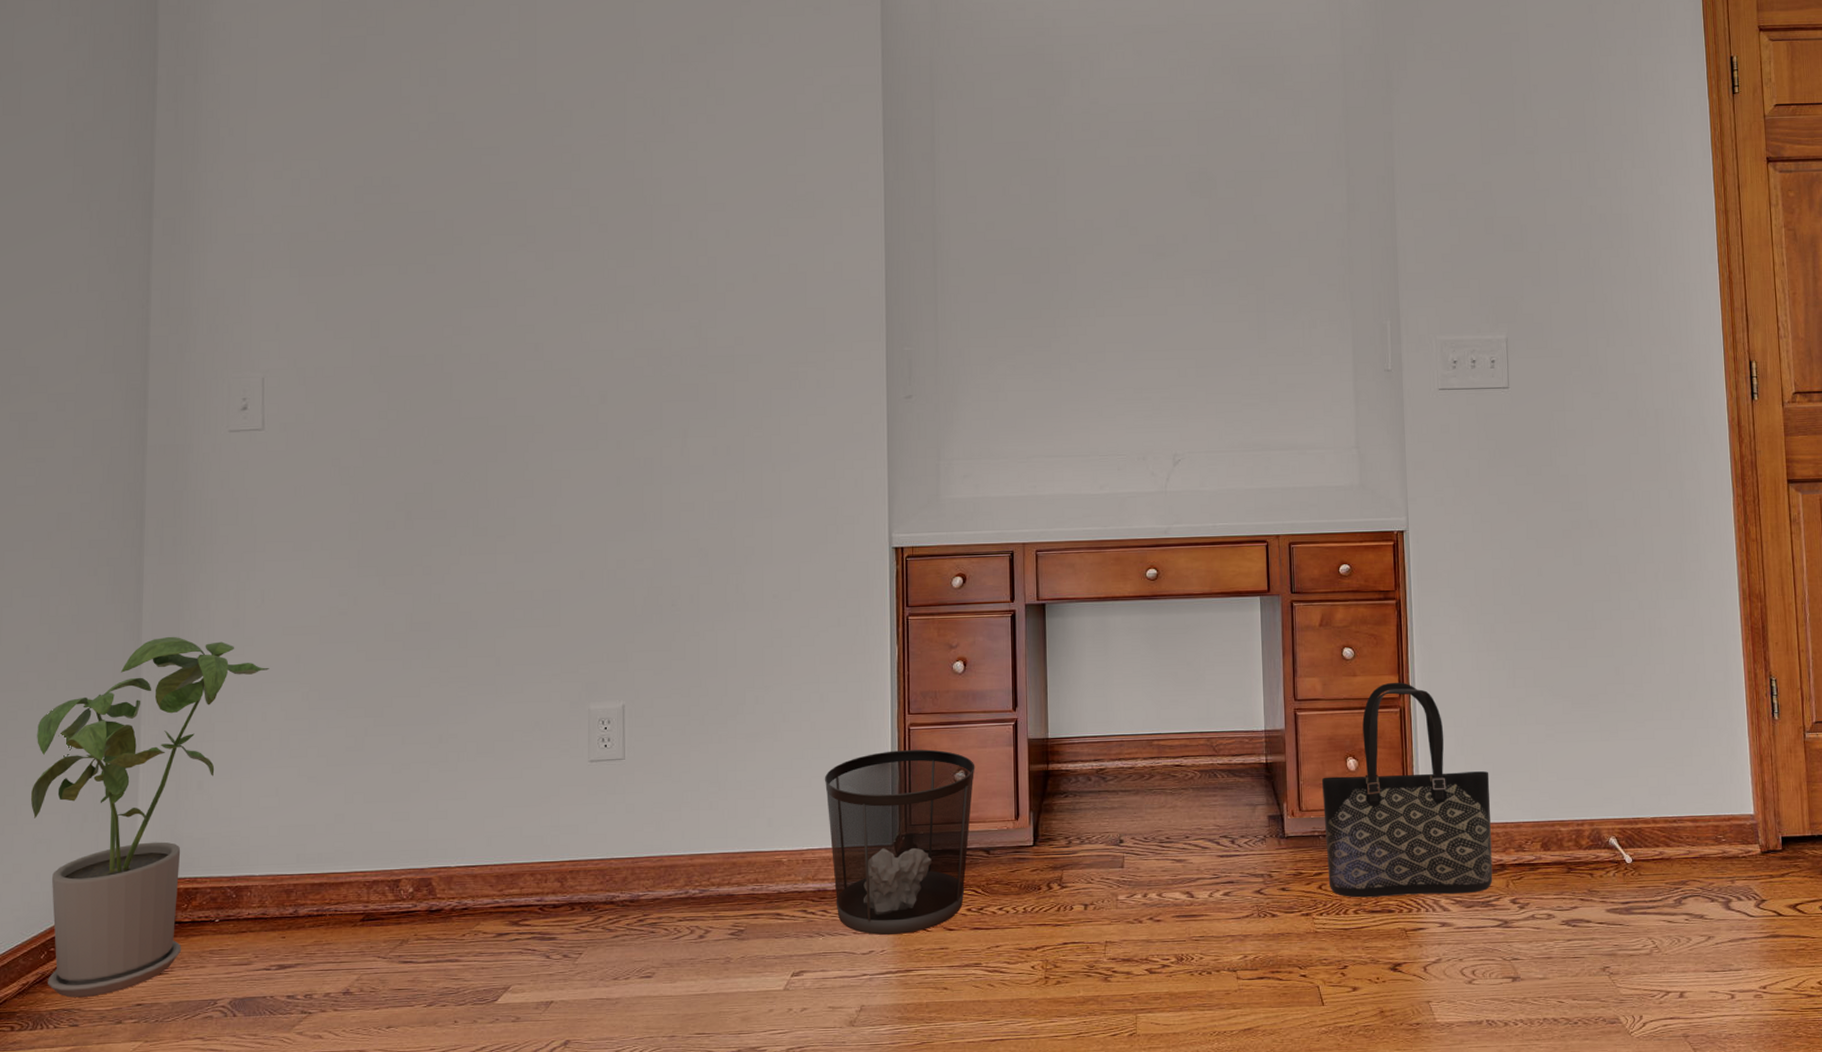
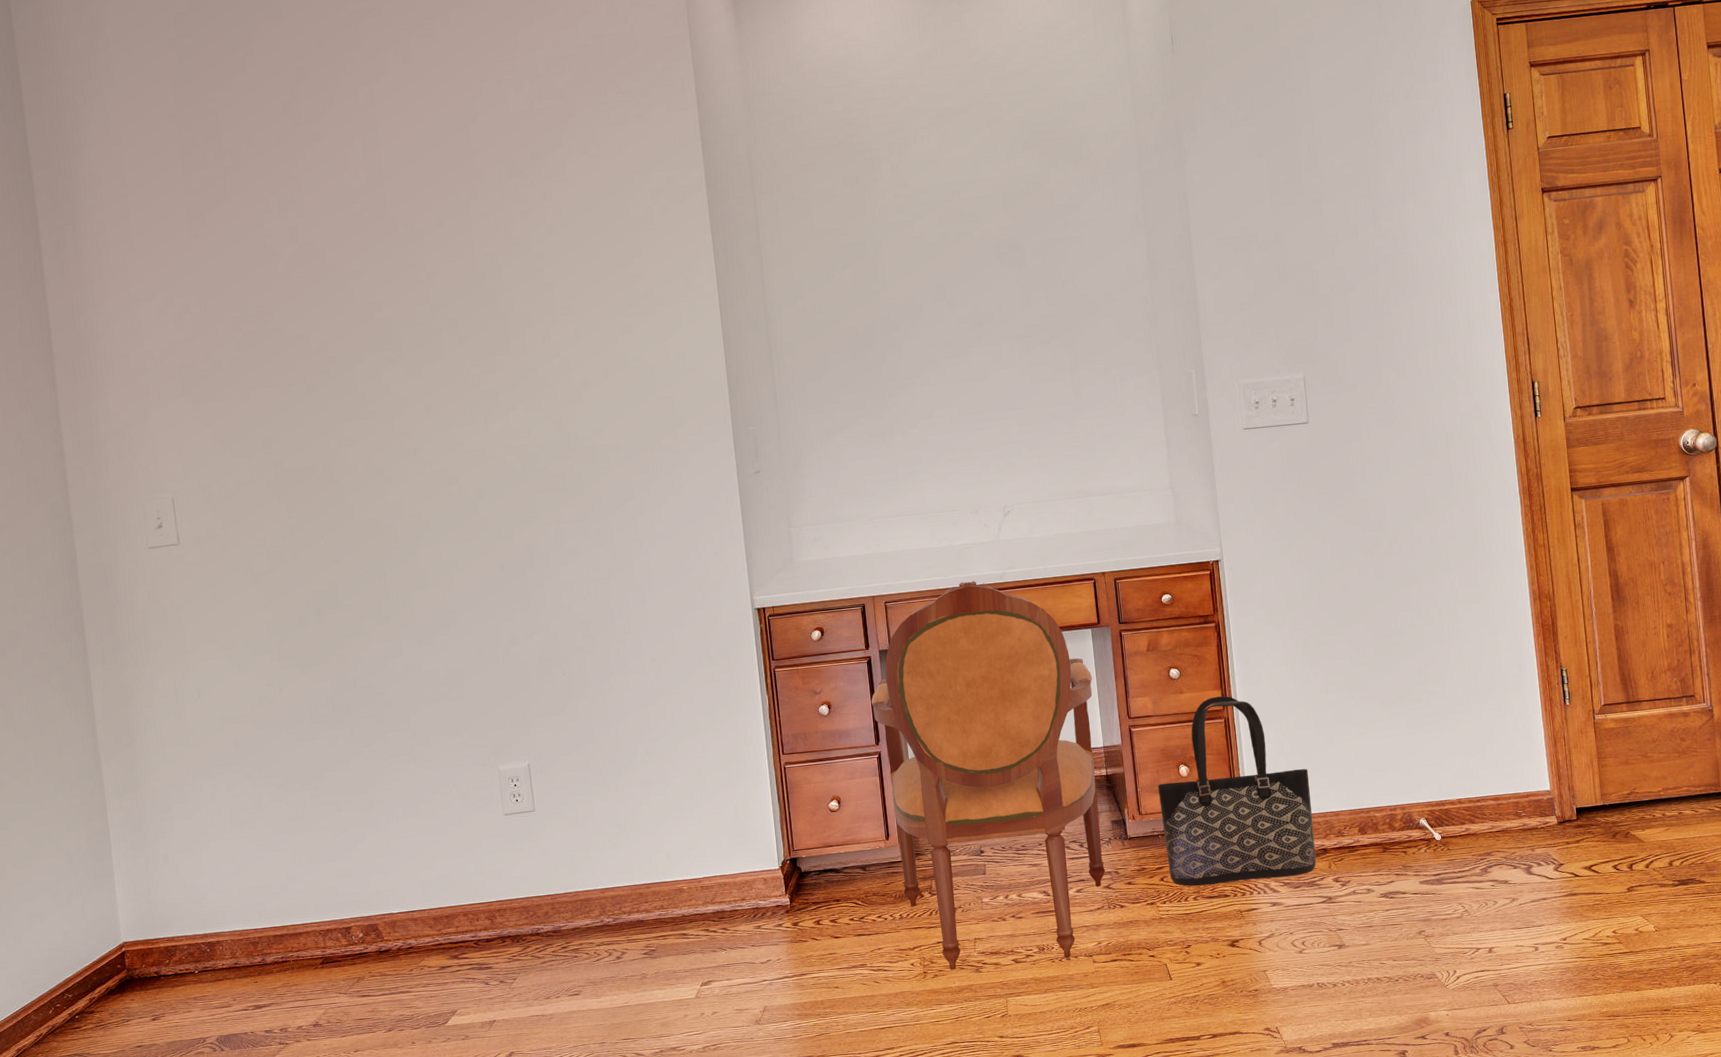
house plant: present [31,636,270,998] -> none [17,732,213,1044]
waste bin: present [824,749,975,935] -> none [713,784,847,946]
armchair: none [1011,534,1258,977] -> present [871,581,1106,970]

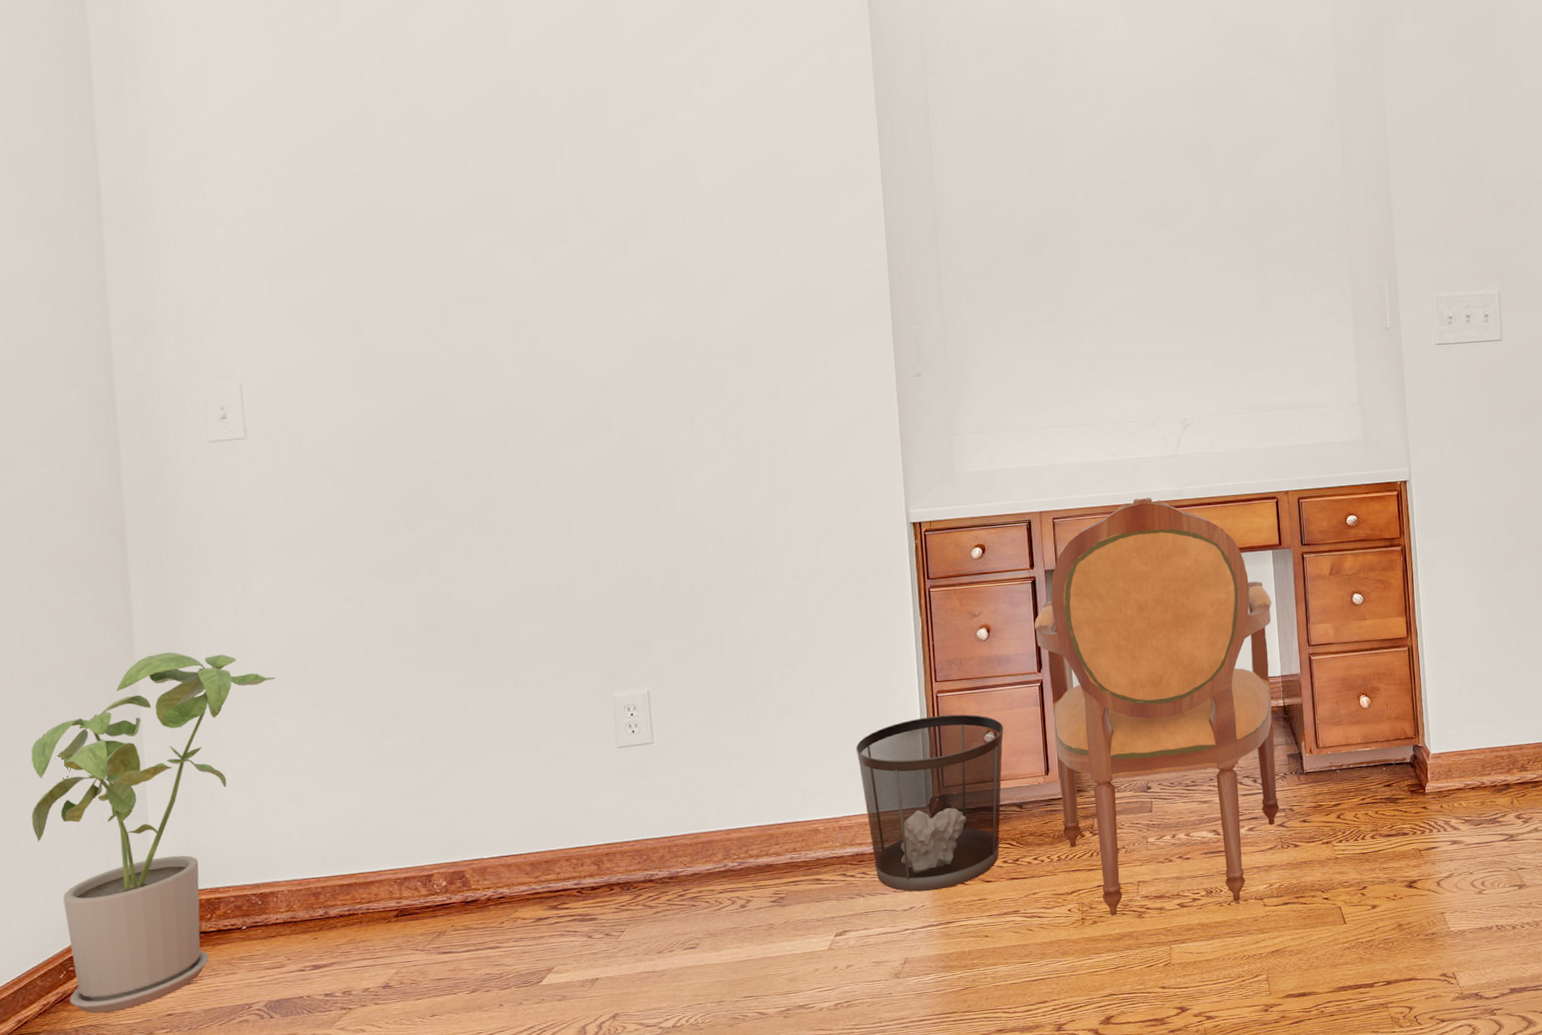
house plant: none [17,732,213,1044] -> present [31,651,276,1014]
waste bin: none [713,784,847,946] -> present [855,714,1004,892]
tote bag: present [1158,695,1317,887] -> none [1337,622,1499,824]

